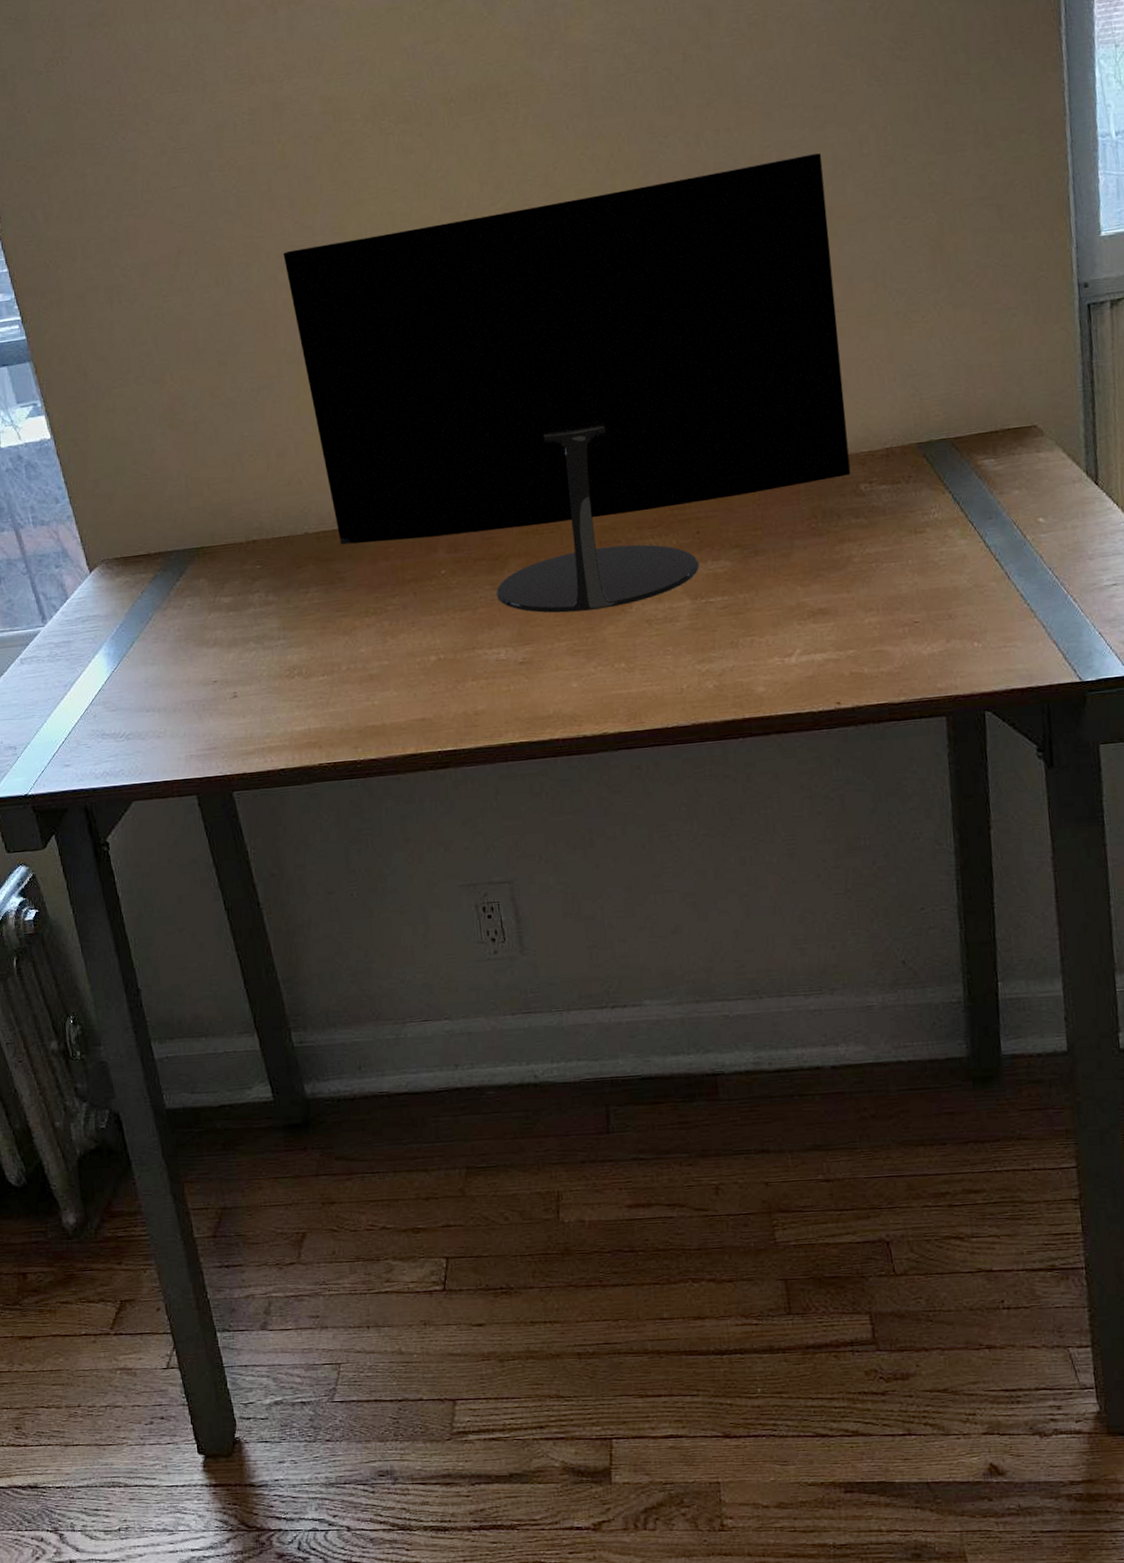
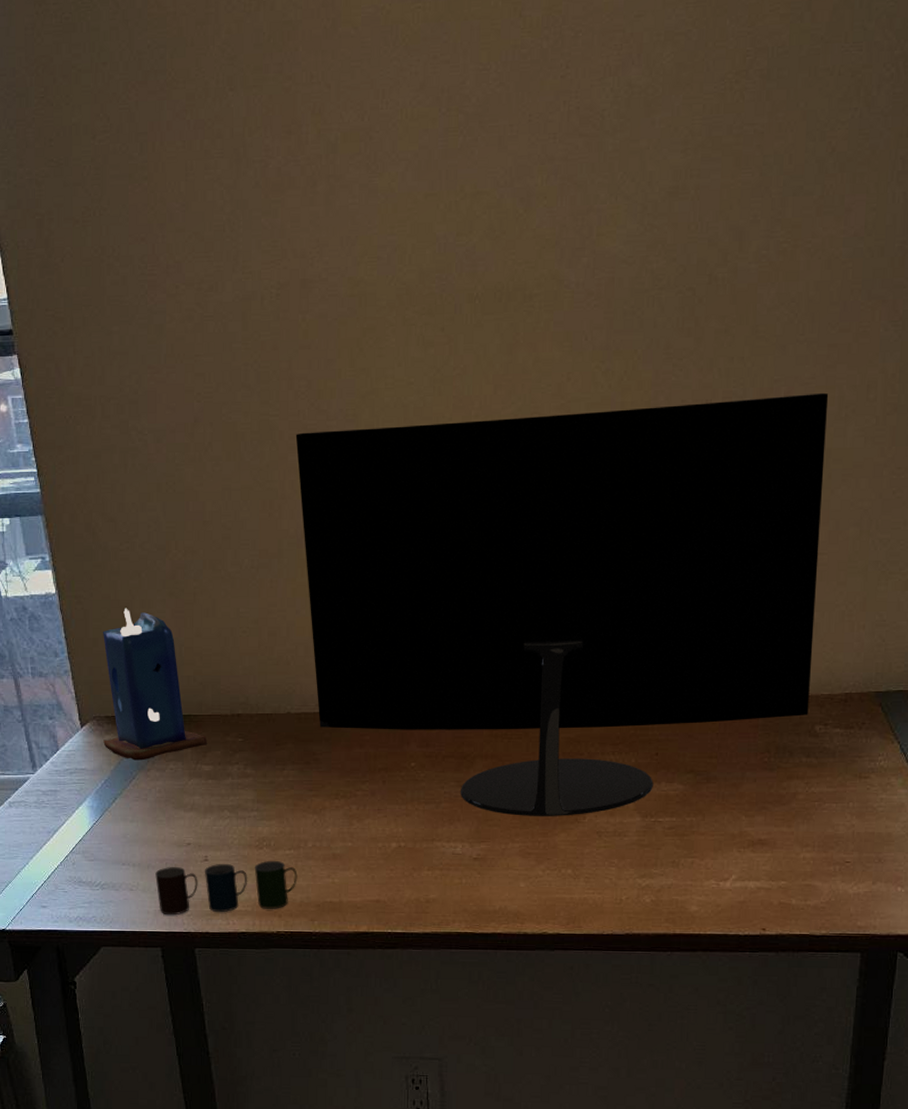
candle: none [104,445,225,601] -> present [103,608,208,761]
cup: none [182,688,335,760] -> present [155,860,298,916]

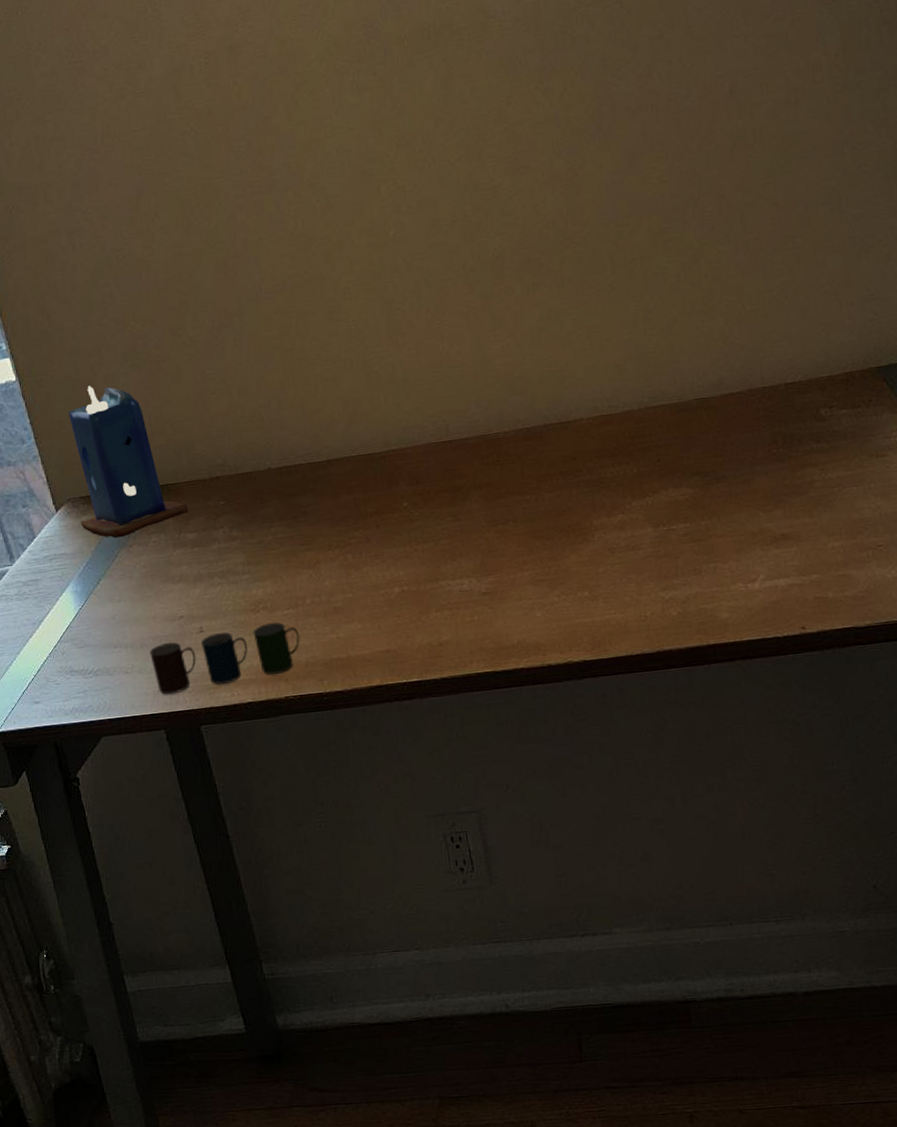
monitor: present [295,392,829,816] -> none [241,81,811,543]

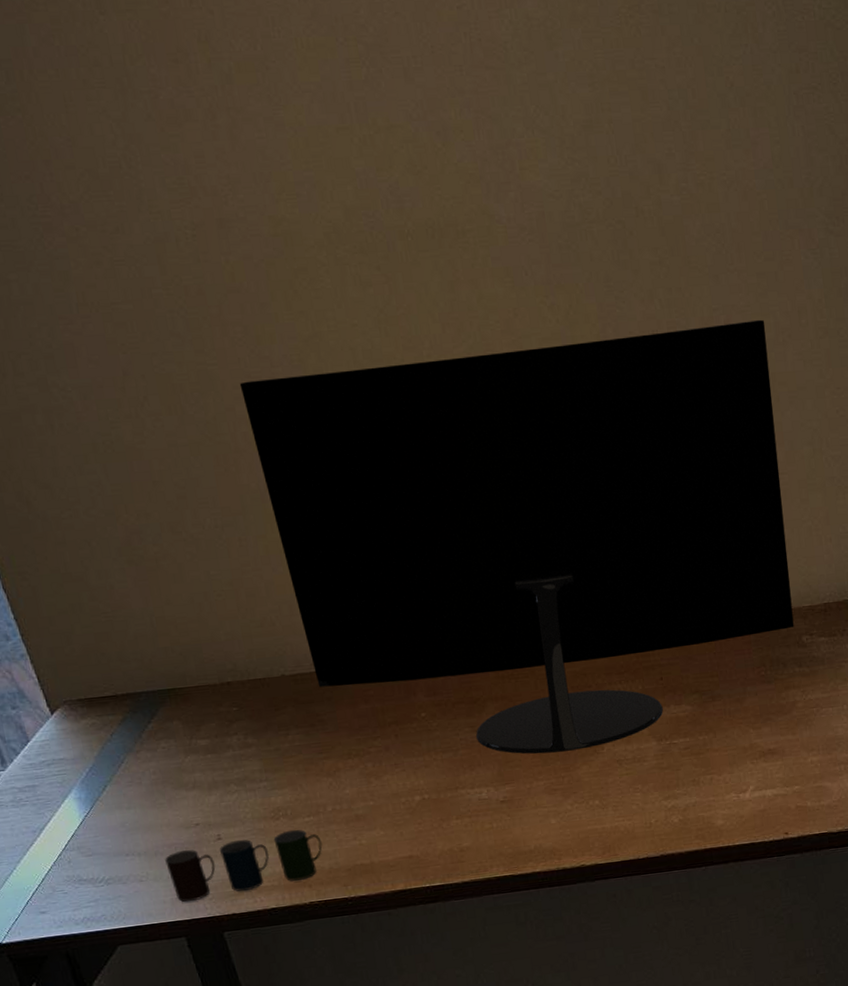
candle: present [68,385,189,538] -> none [58,580,200,744]
monitor: none [241,81,811,543] -> present [239,319,794,754]

